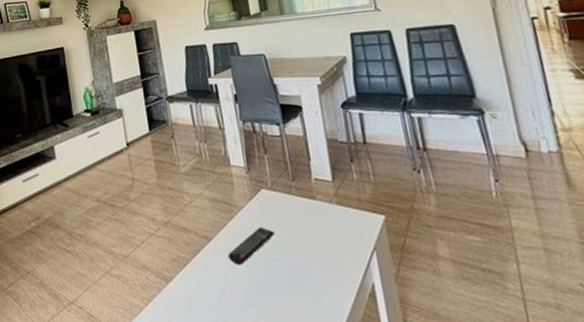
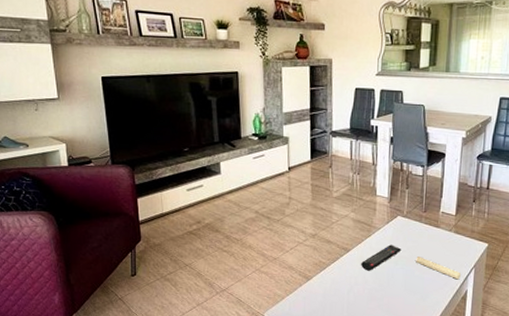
candle: none [295,240,360,269] -> present [416,257,461,280]

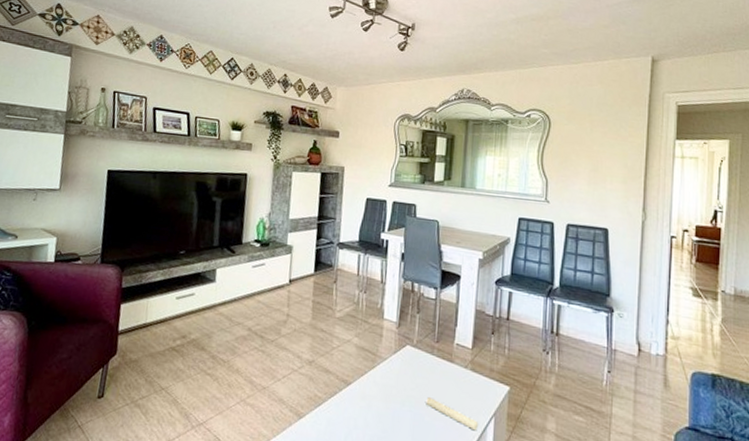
remote control: present [361,244,402,271] -> none [362,380,410,412]

